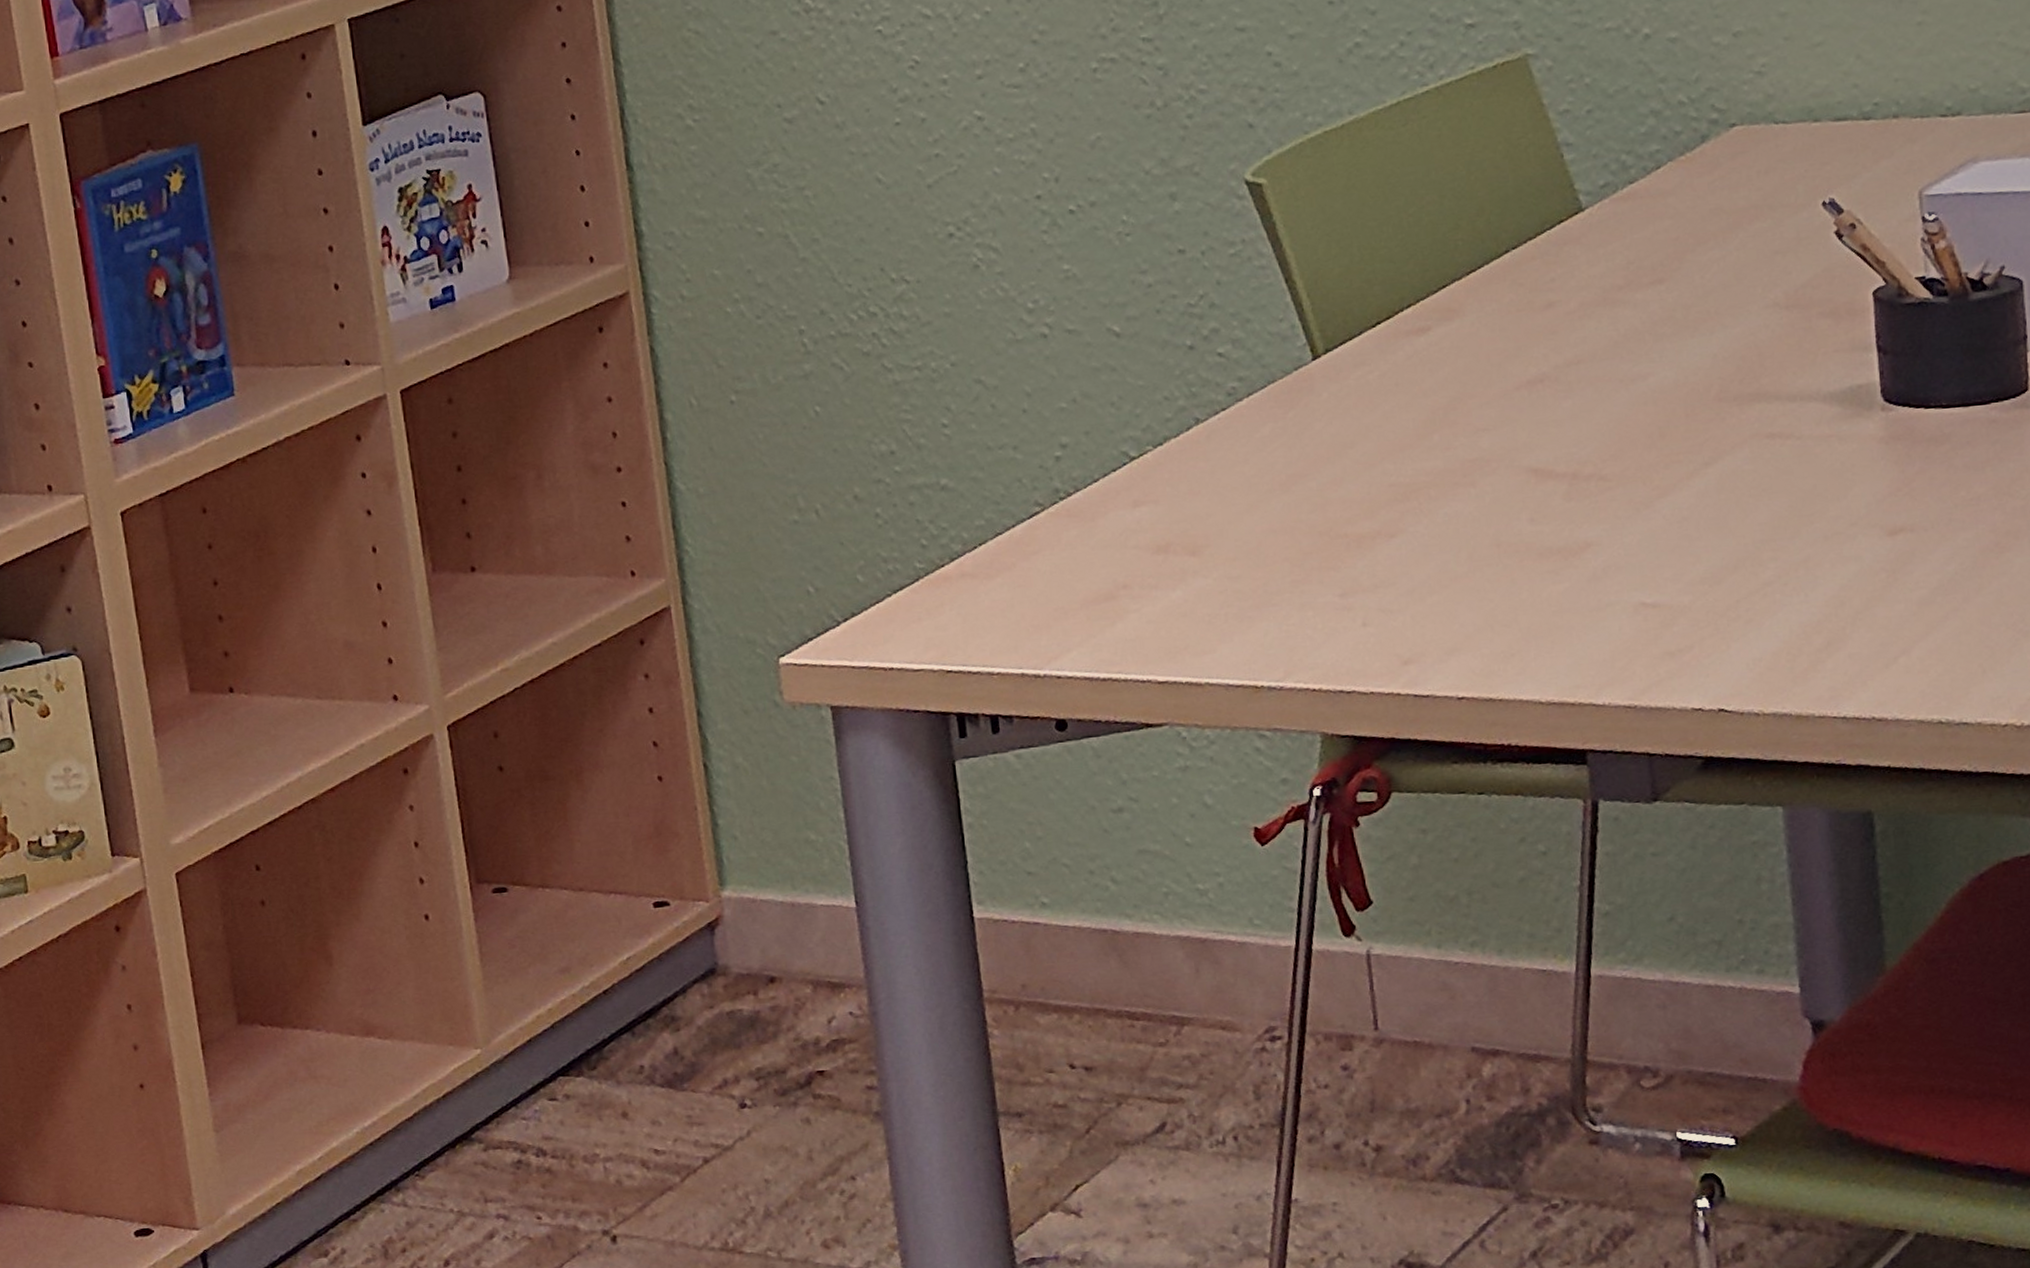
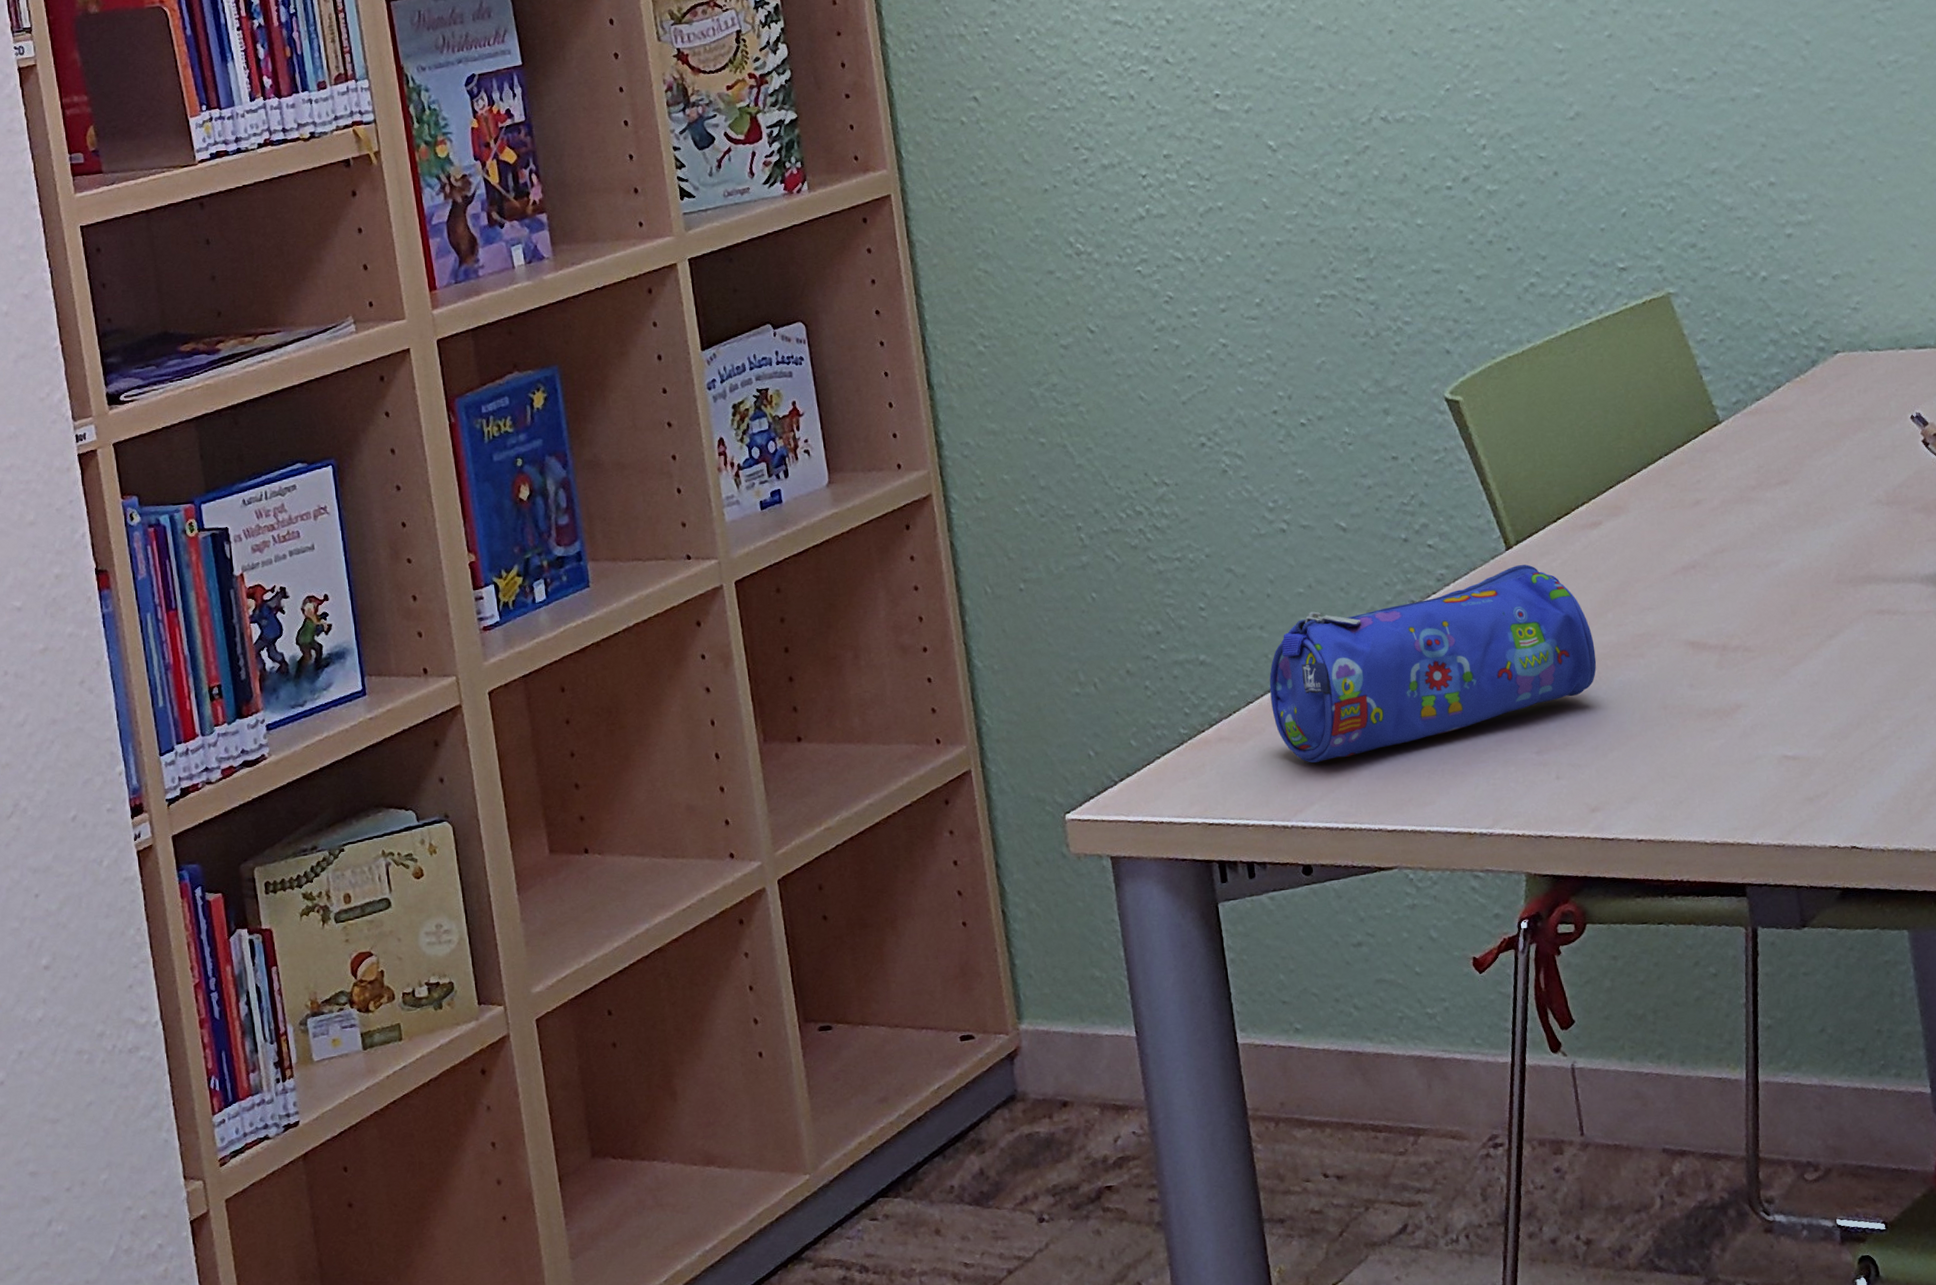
pencil case: none [1022,377,1417,604] -> present [1269,564,1597,763]

